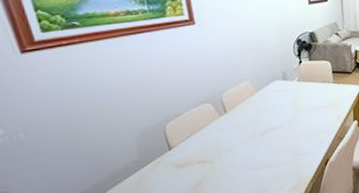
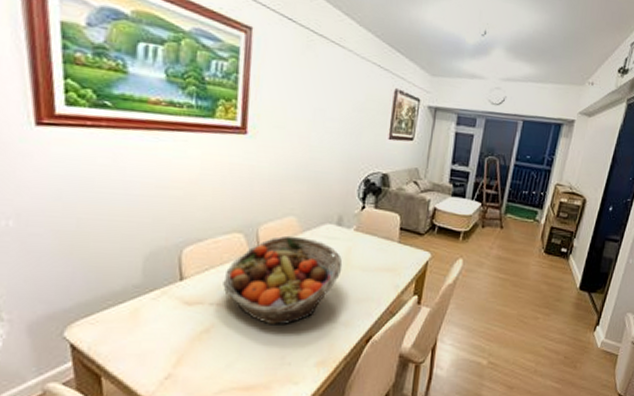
fruit basket: none [203,95,295,168] -> present [223,235,343,326]

